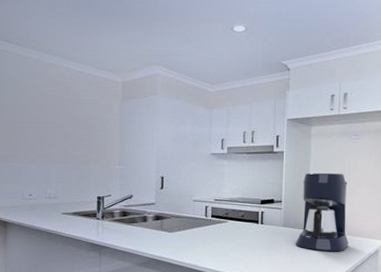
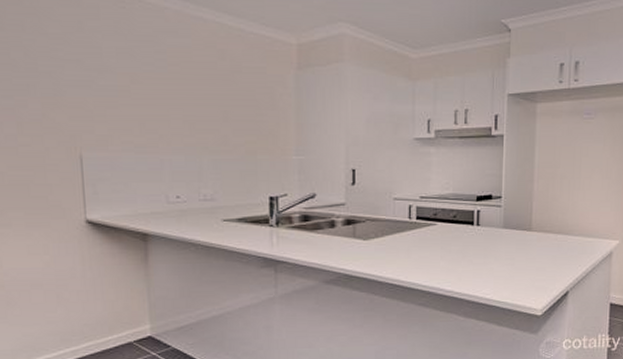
coffee maker: present [296,172,349,252] -> none [518,160,579,257]

